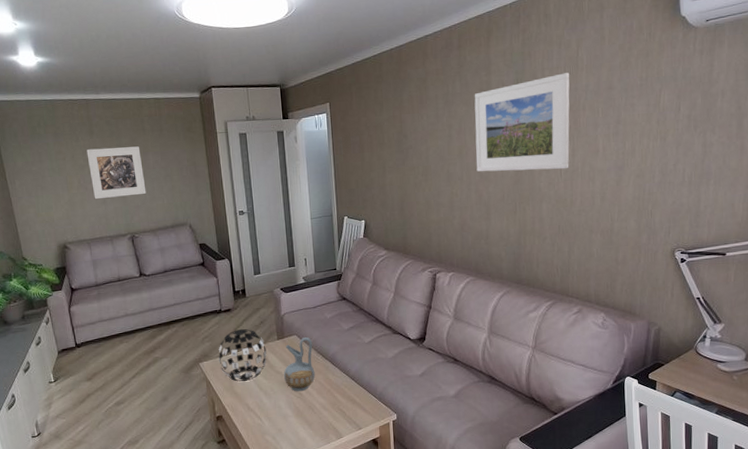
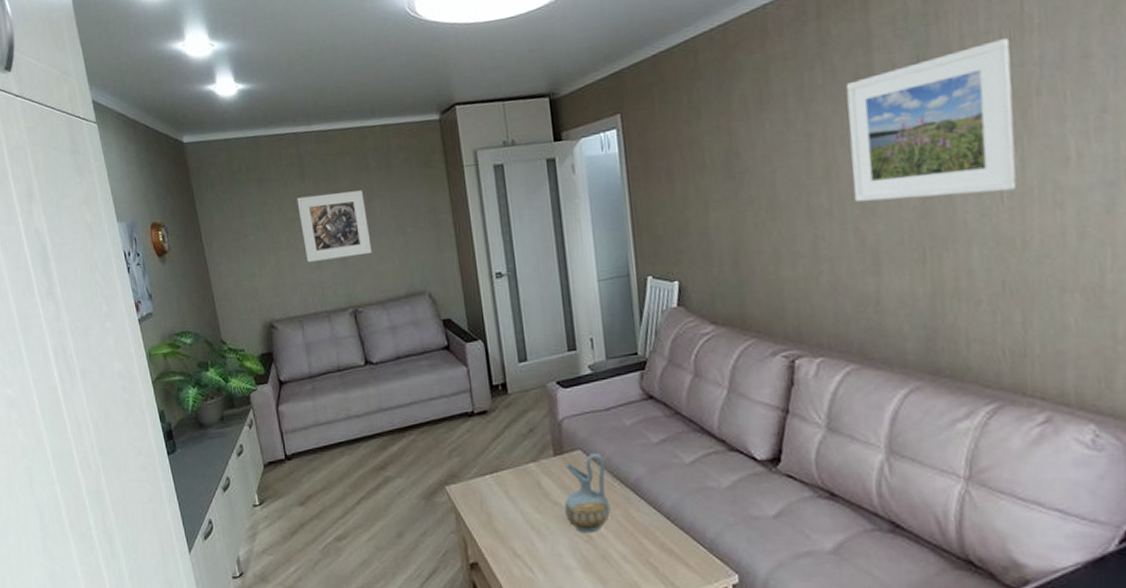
decorative ball: present [218,328,267,382] -> none [471,438,540,516]

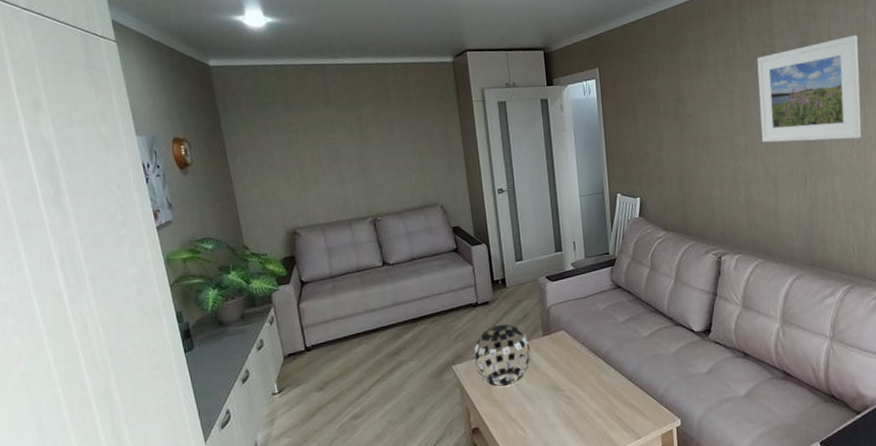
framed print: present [296,190,372,262] -> none [322,117,391,177]
decorative ball: none [471,438,540,516] -> present [474,324,531,387]
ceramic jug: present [563,453,611,534] -> none [550,332,587,397]

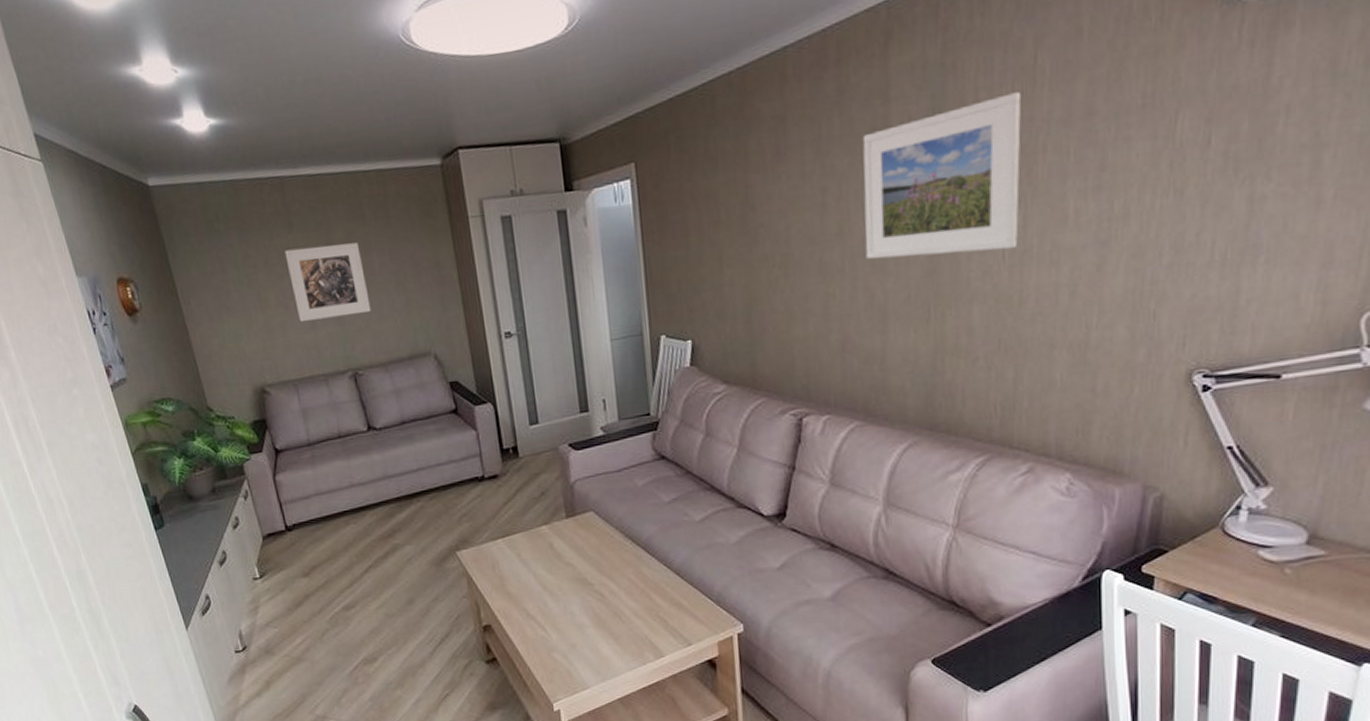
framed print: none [322,117,391,177] -> present [284,242,372,321]
decorative ball: present [474,324,531,387] -> none [482,502,552,578]

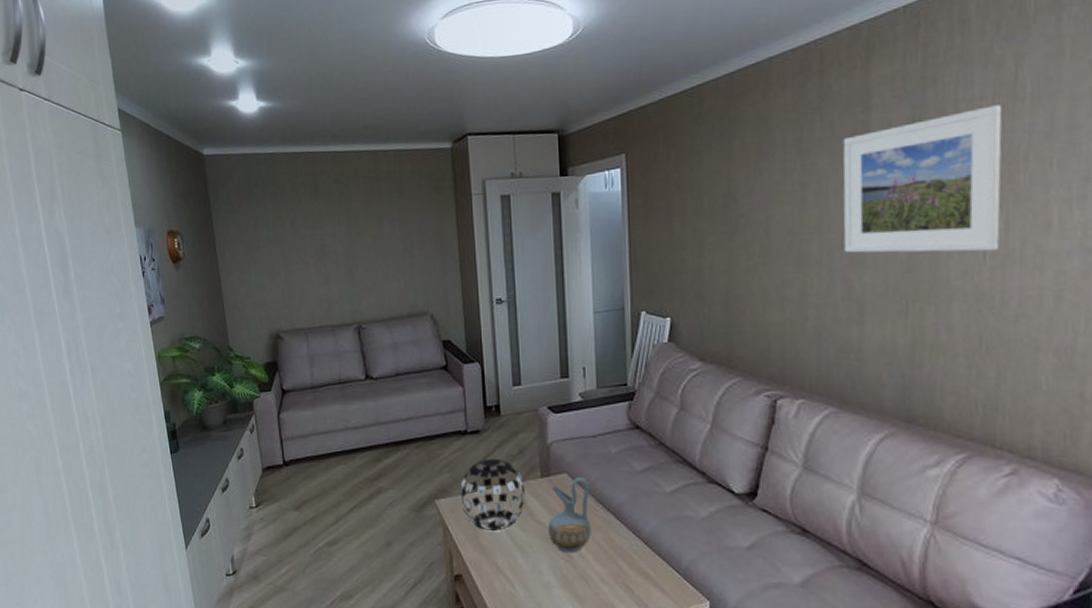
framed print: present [284,242,372,321] -> none [309,211,379,277]
decorative ball: none [482,502,552,578] -> present [460,458,525,532]
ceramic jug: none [576,514,623,592] -> present [547,478,592,554]

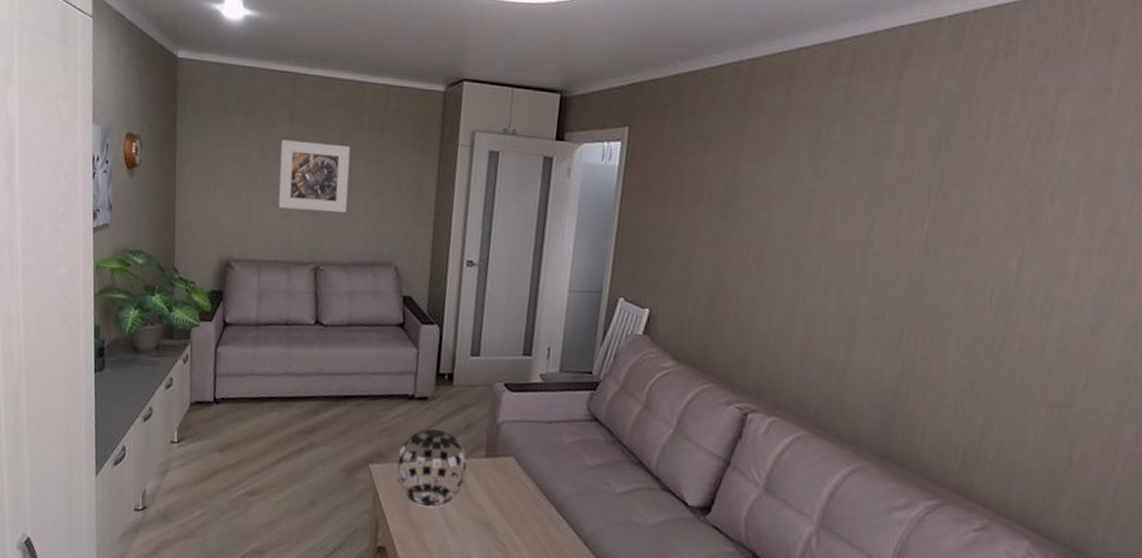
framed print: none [309,211,379,277] -> present [278,139,351,213]
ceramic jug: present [547,478,592,554] -> none [483,463,536,542]
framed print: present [843,105,1003,253] -> none [844,136,1036,292]

